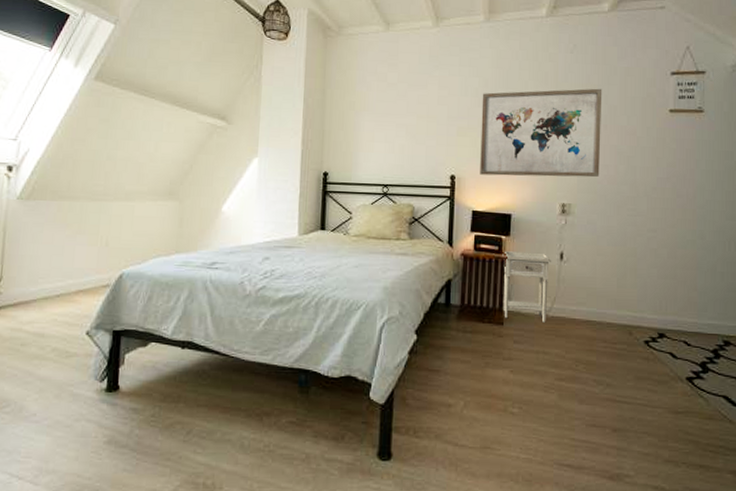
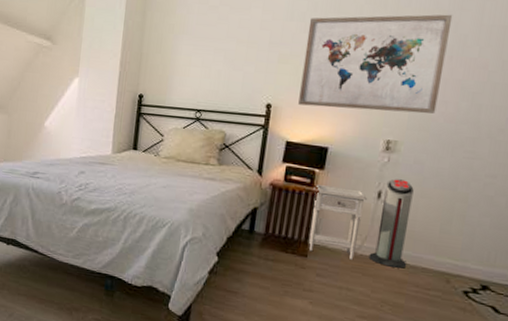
air purifier: none [559,240,594,326] -> present [368,179,414,269]

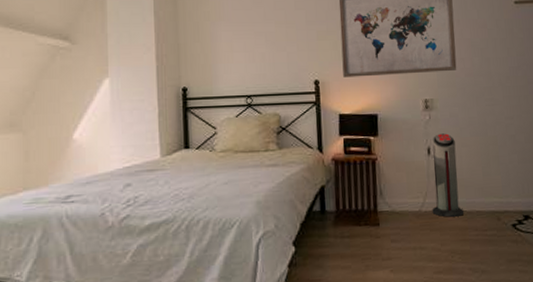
nightstand: present [309,185,368,260] -> none [372,149,421,219]

